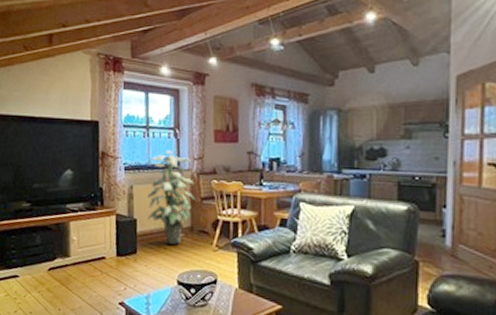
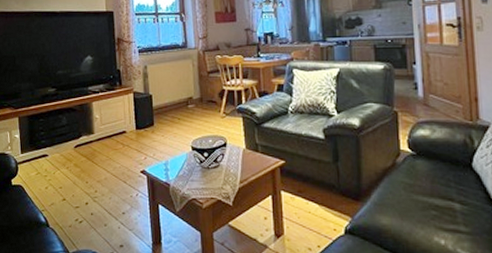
indoor plant: present [147,150,195,245] -> none [159,32,202,116]

